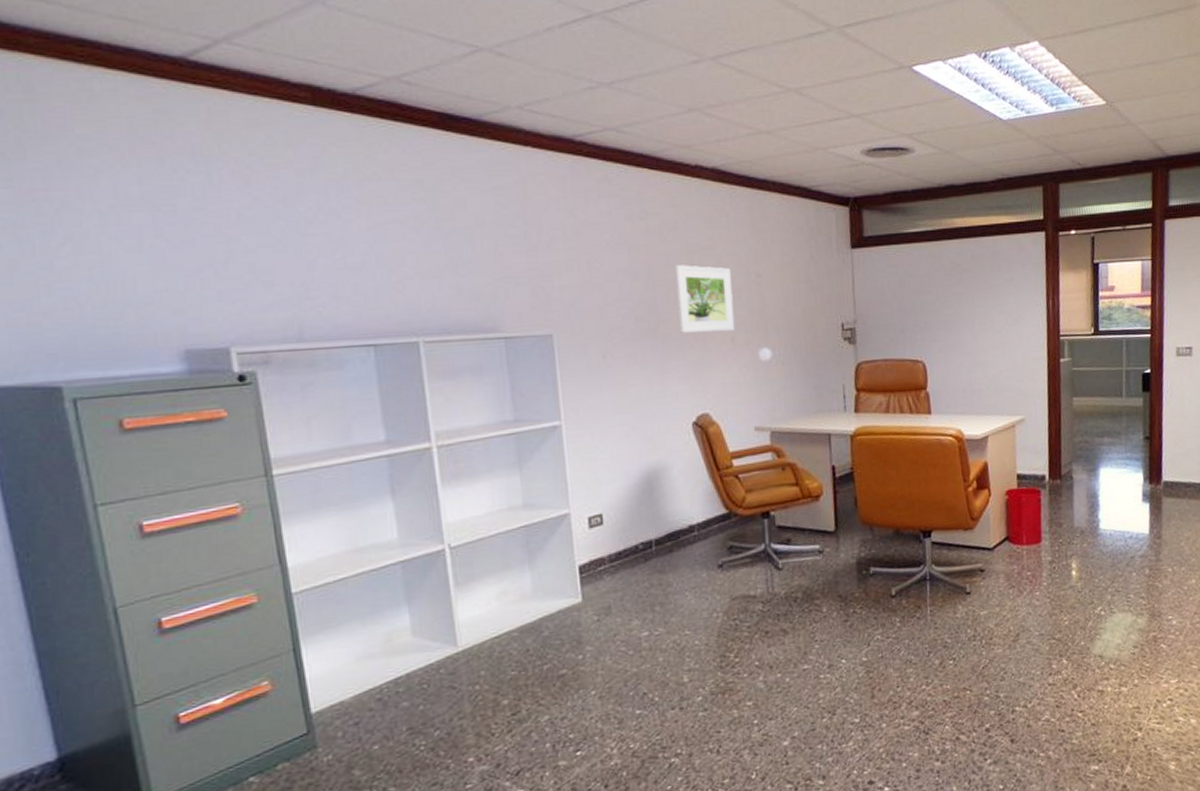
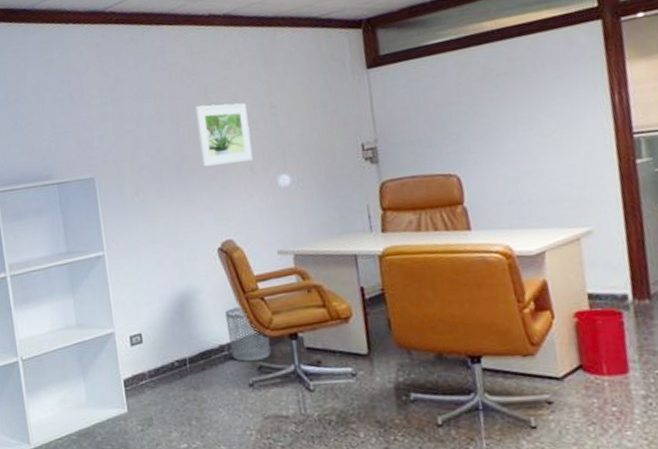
waste bin: none [697,484,742,542] -> present [225,306,271,362]

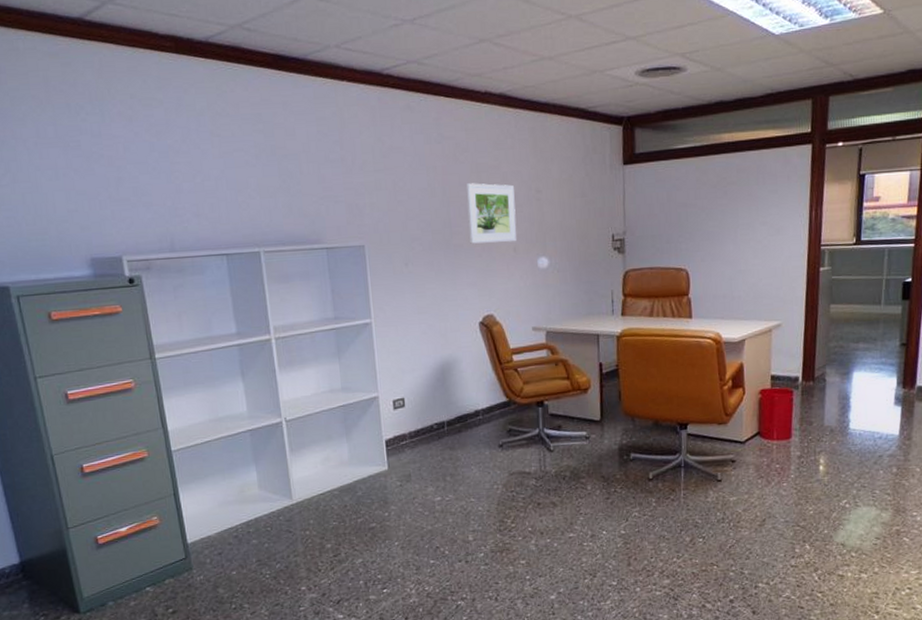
waste bin: present [225,306,271,362] -> none [482,376,520,425]

